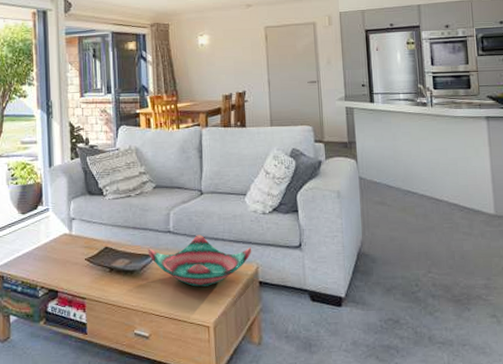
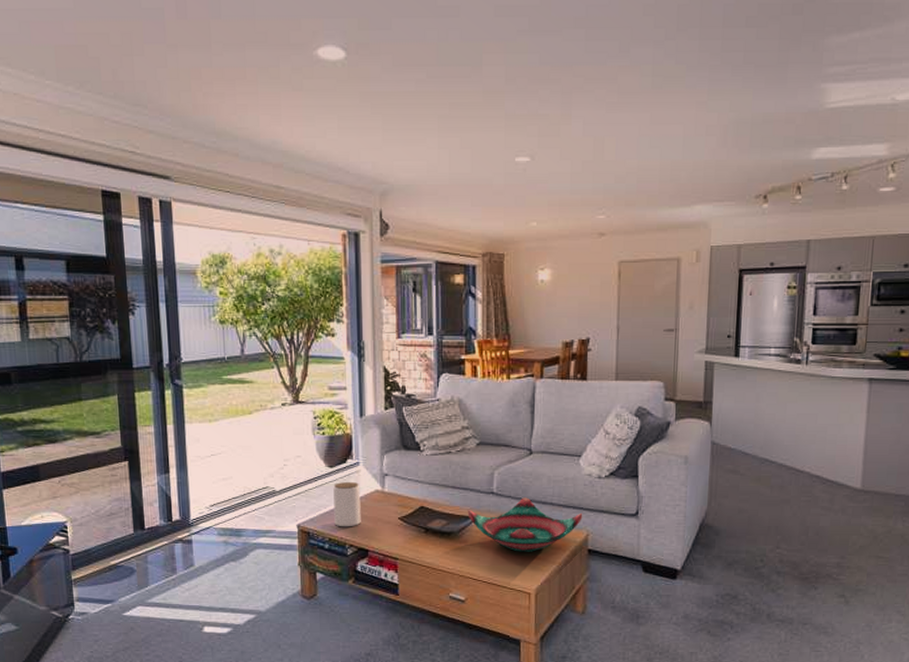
jar: none [25,226,51,270] -> present [333,481,361,527]

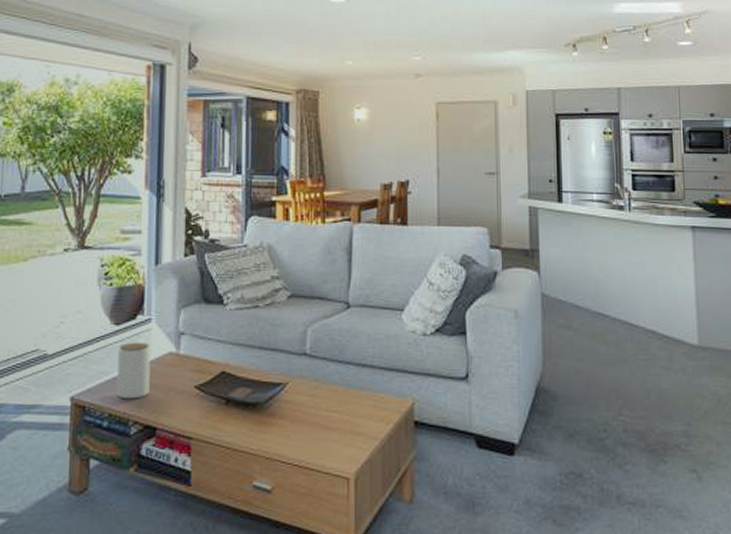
decorative bowl: present [467,497,583,552] -> none [276,359,407,426]

